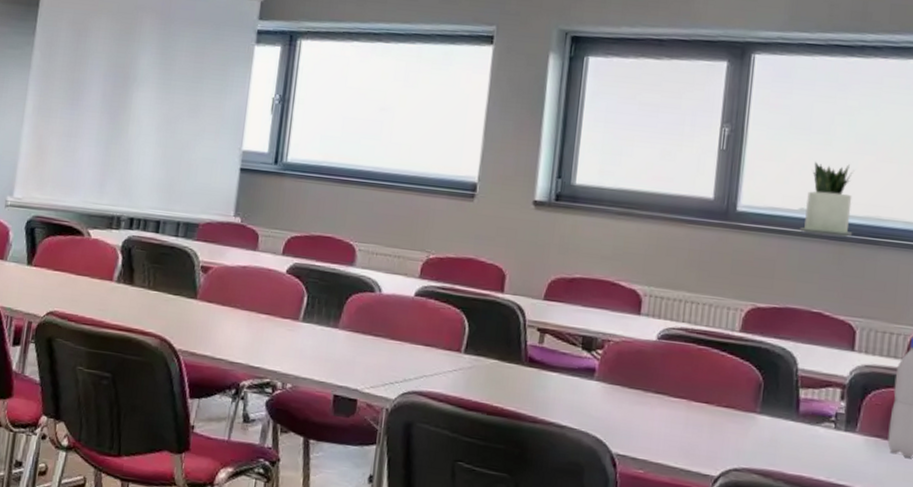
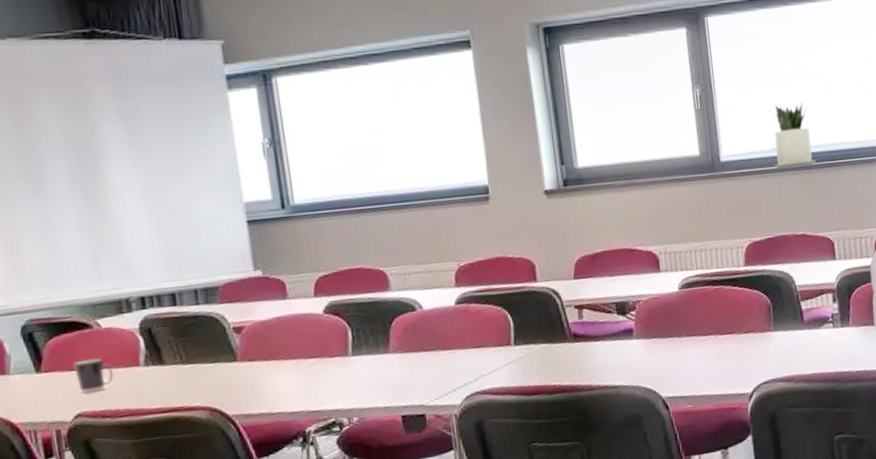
mug: none [57,263,90,296] -> present [73,358,114,393]

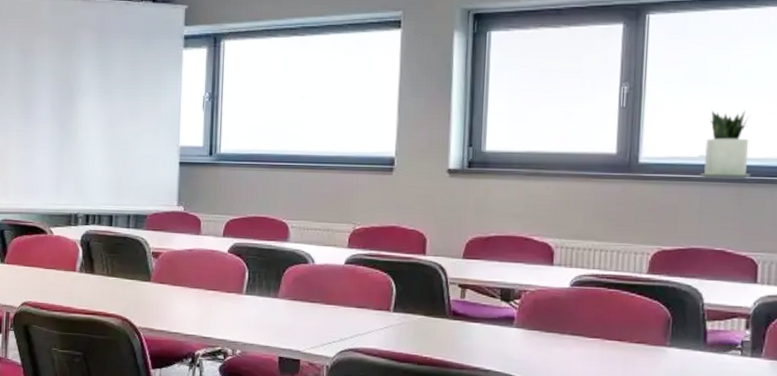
mug: present [73,358,114,393] -> none [27,259,56,287]

